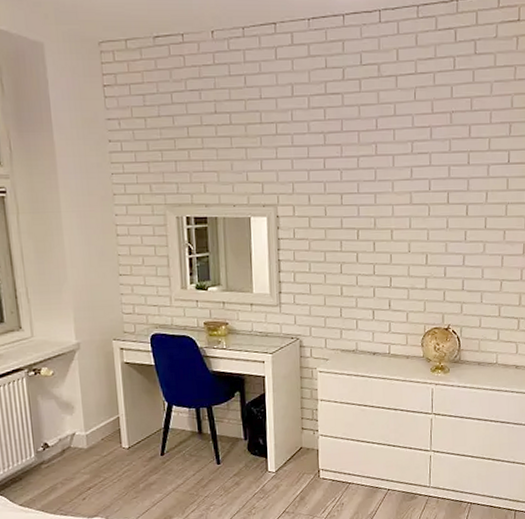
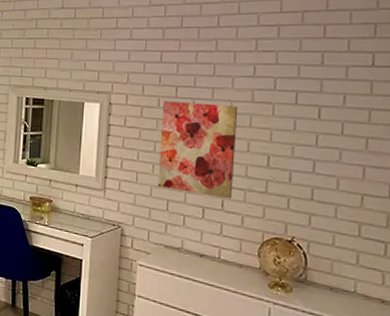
wall art: none [329,209,399,299] -> present [158,100,238,199]

